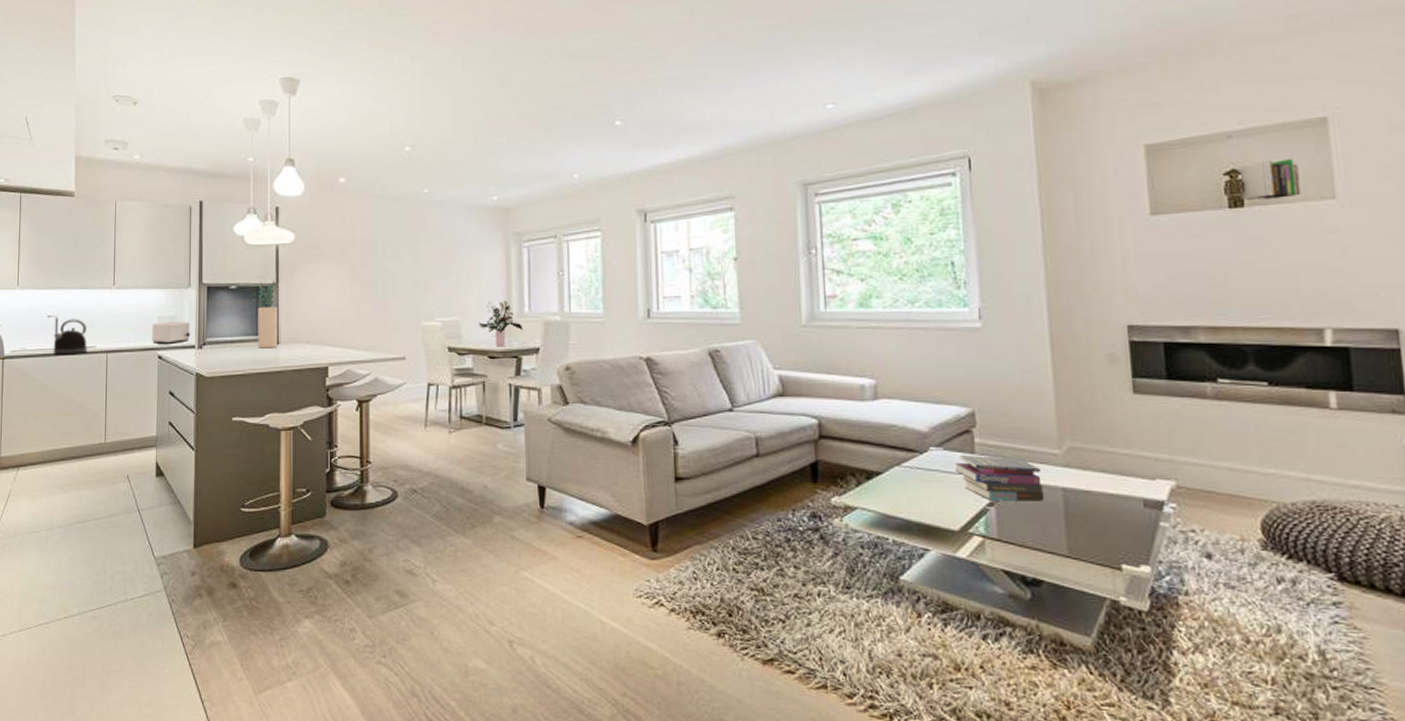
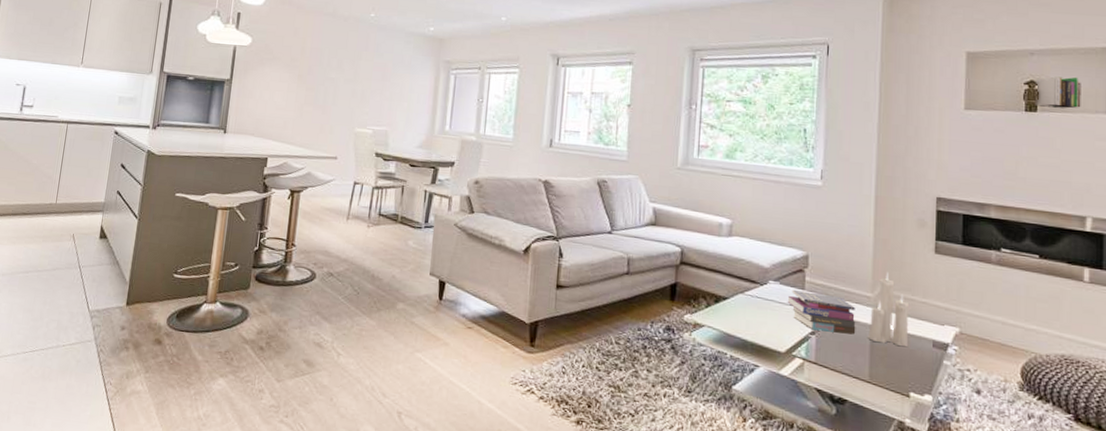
kettle: present [53,319,88,355] -> none [17,89,52,122]
toaster: present [152,321,191,344] -> none [110,101,148,122]
vase: present [258,279,278,349] -> none [207,76,229,136]
bouquet: present [478,301,524,347] -> none [404,117,443,158]
candle: none [1059,422,1113,511] -> present [867,272,909,348]

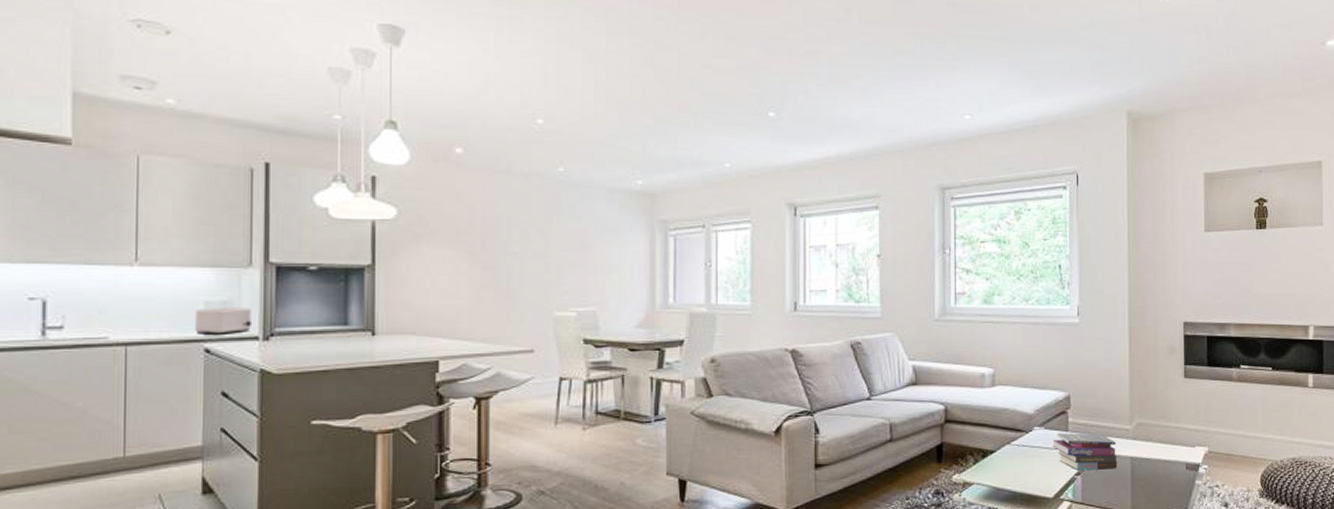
toaster: none [110,101,148,122] -> present [195,307,253,335]
candle: present [867,272,909,348] -> none [1128,402,1165,474]
books: present [1034,76,1081,109] -> none [1263,192,1302,223]

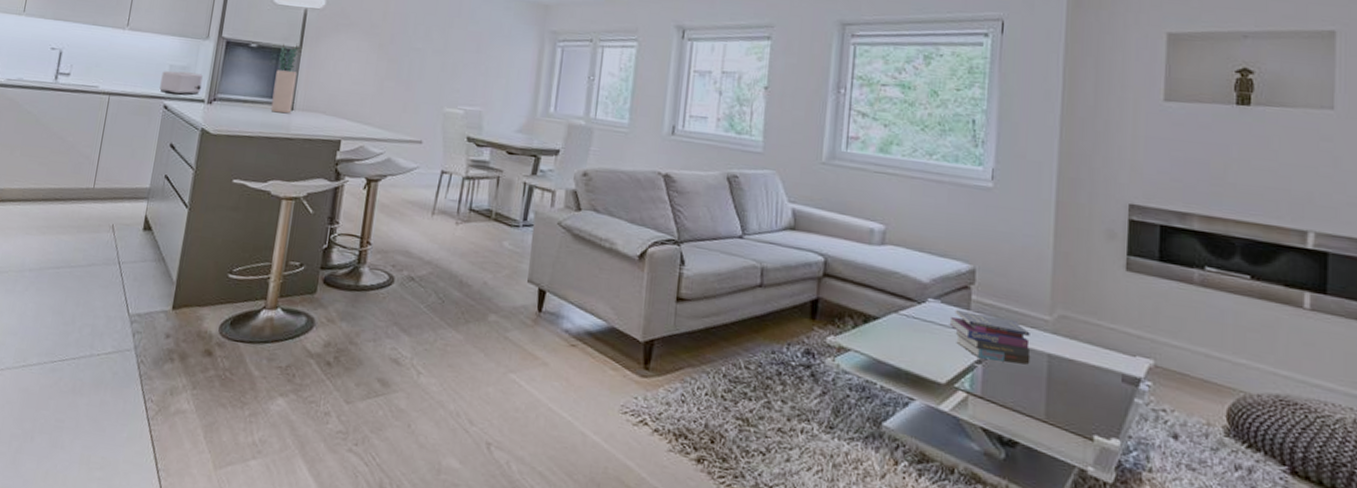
vase: none [346,260,374,340] -> present [270,43,299,114]

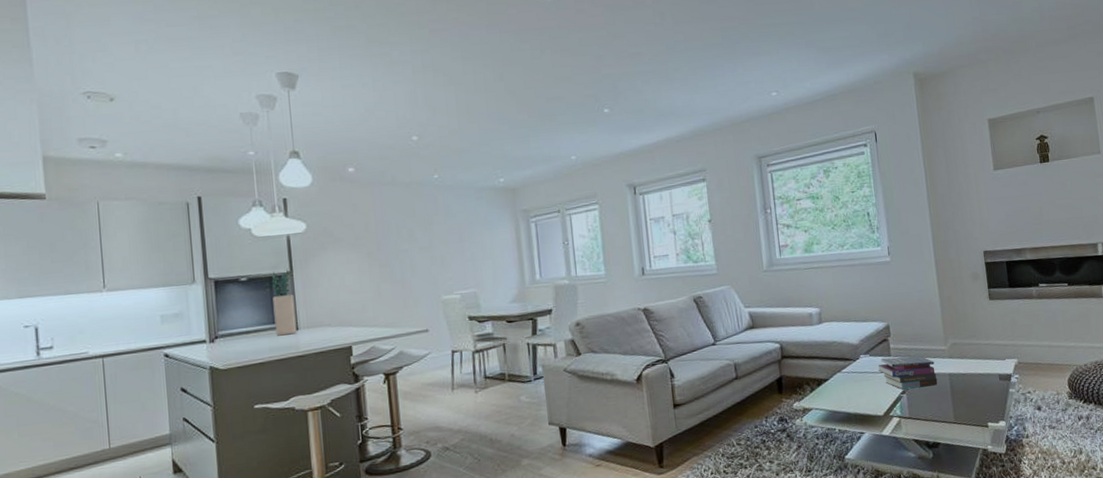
toaster: present [159,70,203,95] -> none [154,317,200,343]

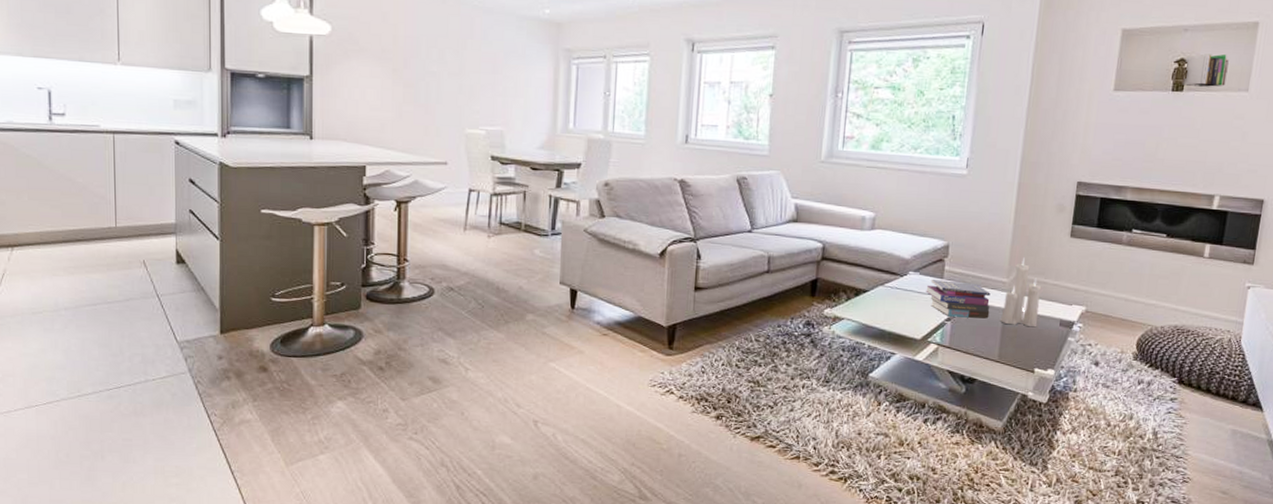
vase: present [271,268,297,336] -> none [289,71,311,143]
candle: none [947,325,981,388] -> present [999,257,1041,328]
books: none [1044,127,1081,157] -> present [1181,54,1229,87]

